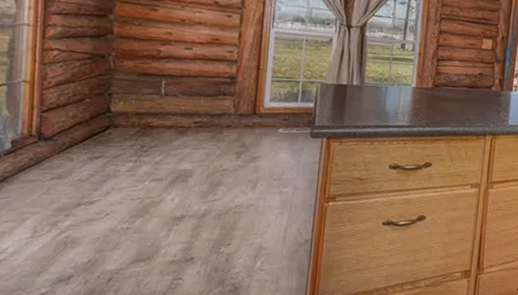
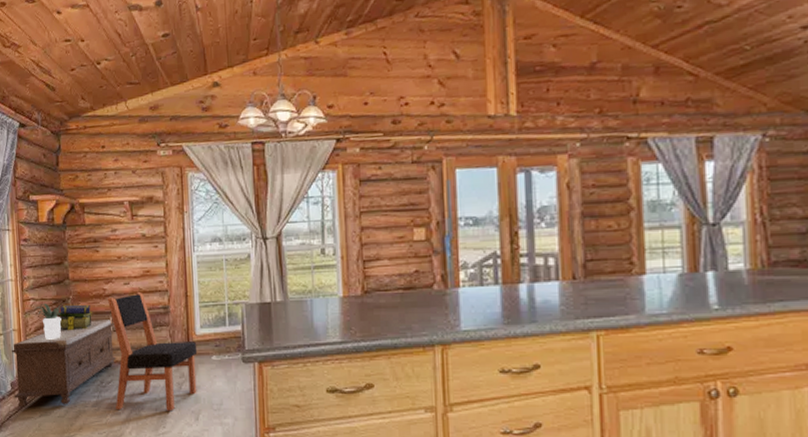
bench: none [14,81,167,169] -> present [11,320,116,408]
potted plant: none [58,55,111,97] -> present [34,302,70,340]
stack of books: none [92,60,141,90] -> present [58,304,93,330]
dining chair: none [157,58,264,180] -> present [108,291,198,412]

